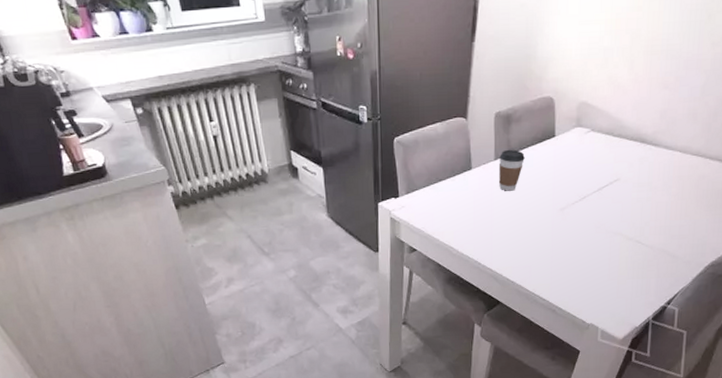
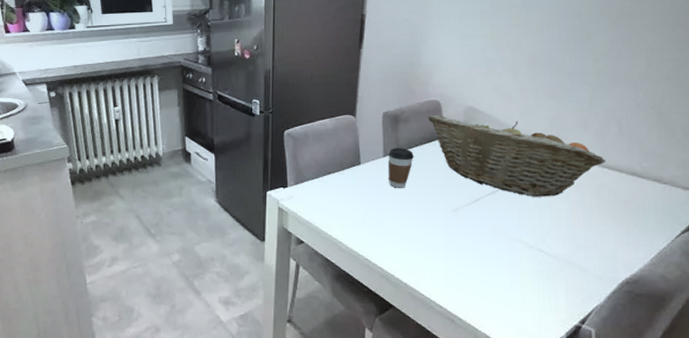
fruit basket: none [541,112,710,191] -> present [428,114,607,197]

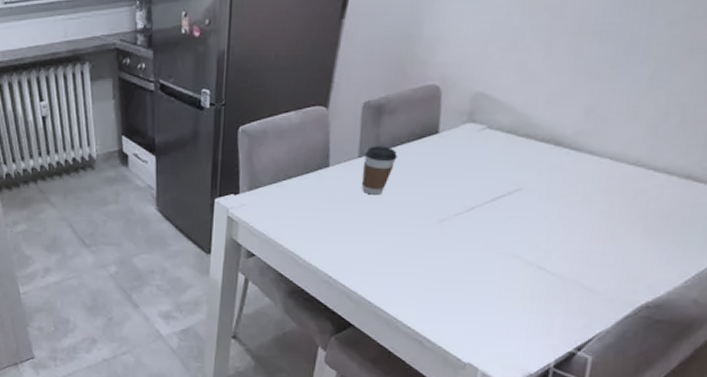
fruit basket: present [428,114,607,197] -> none [421,103,654,206]

